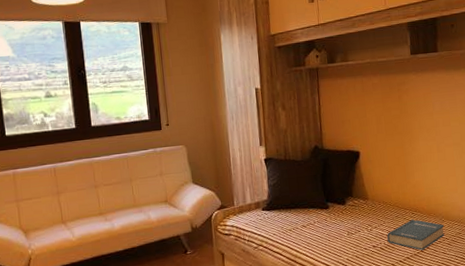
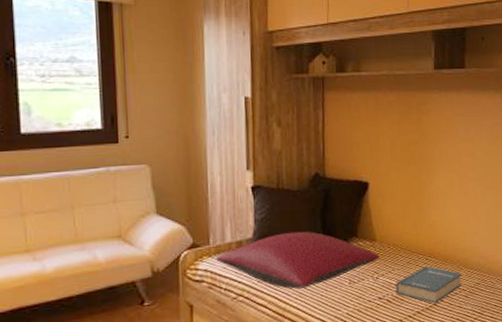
pillow: none [239,193,372,240] -> present [215,231,380,289]

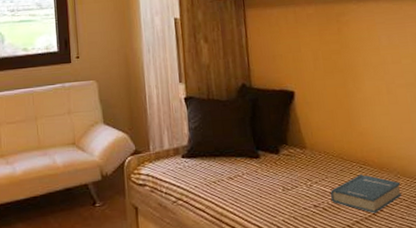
pillow: present [215,231,380,289] -> none [155,139,312,195]

